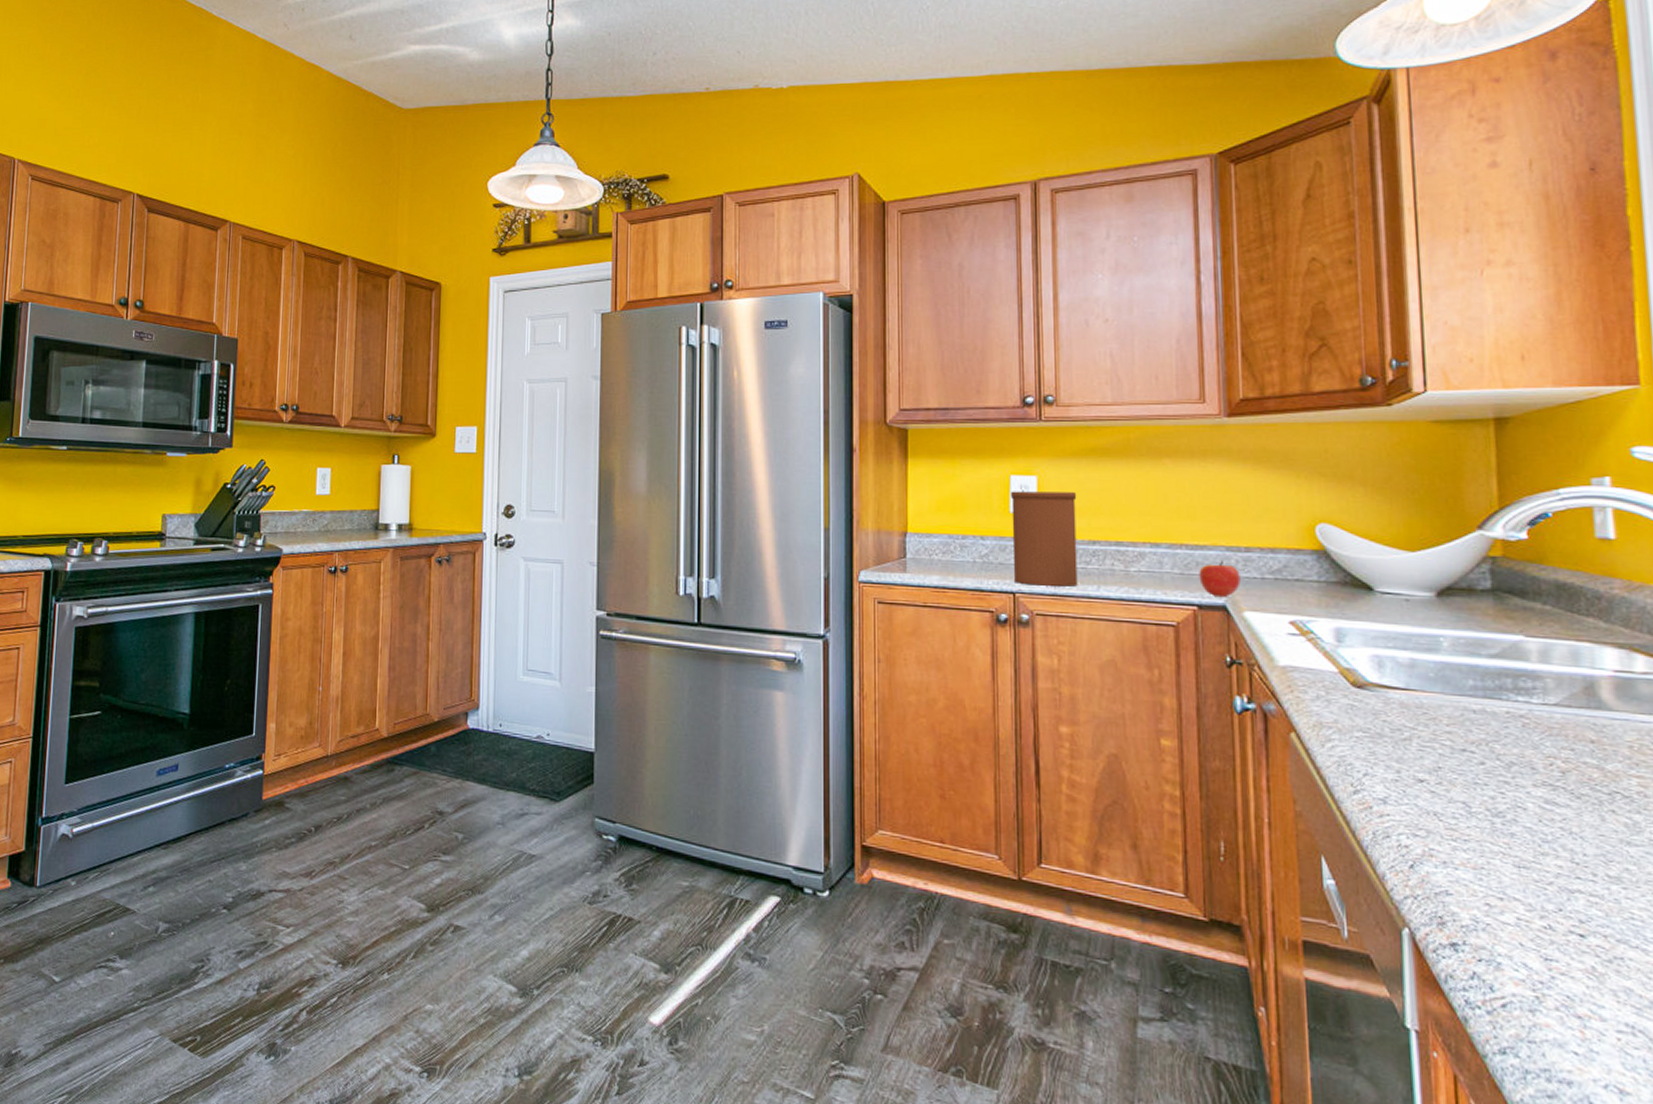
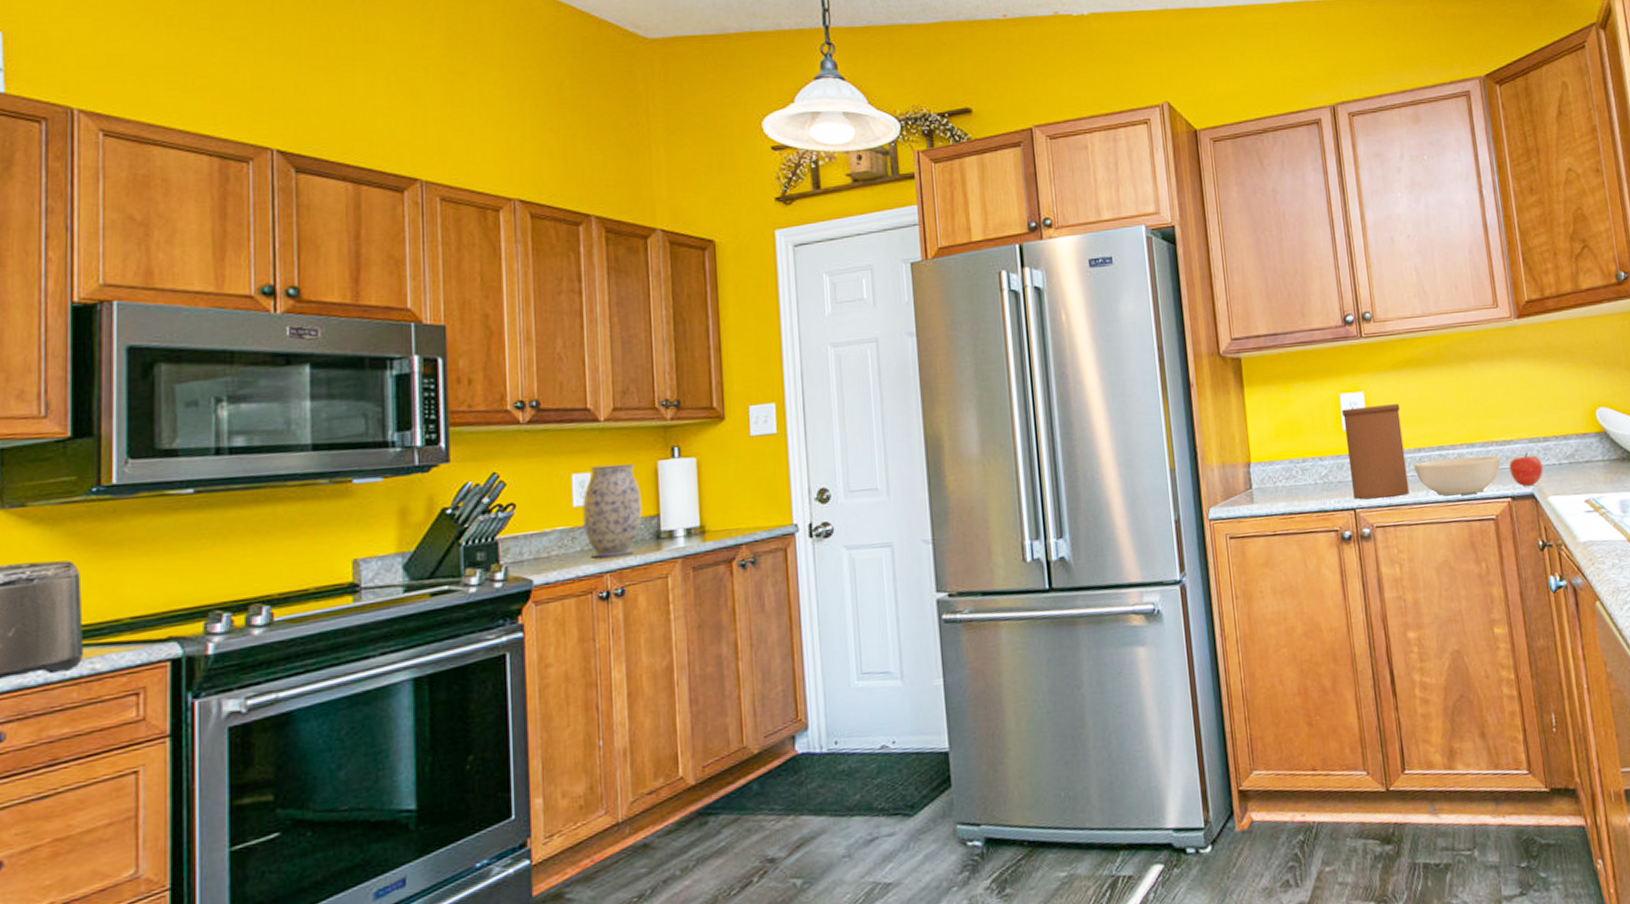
vase: none [322,463,366,540] -> present [582,464,642,558]
bowl: none [1085,555,1190,596] -> present [1413,455,1501,496]

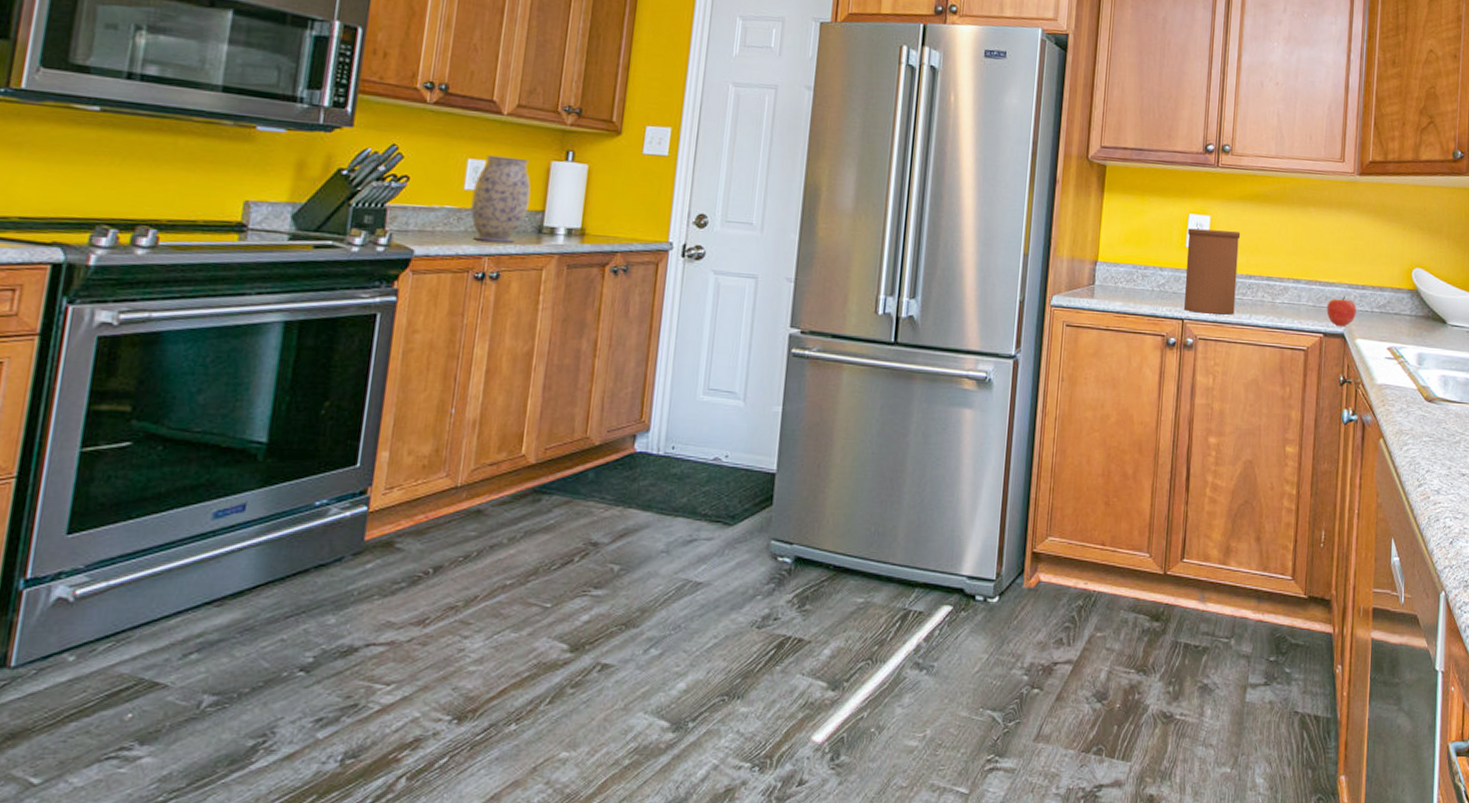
bowl: present [1413,455,1501,496] -> none [1242,288,1321,325]

